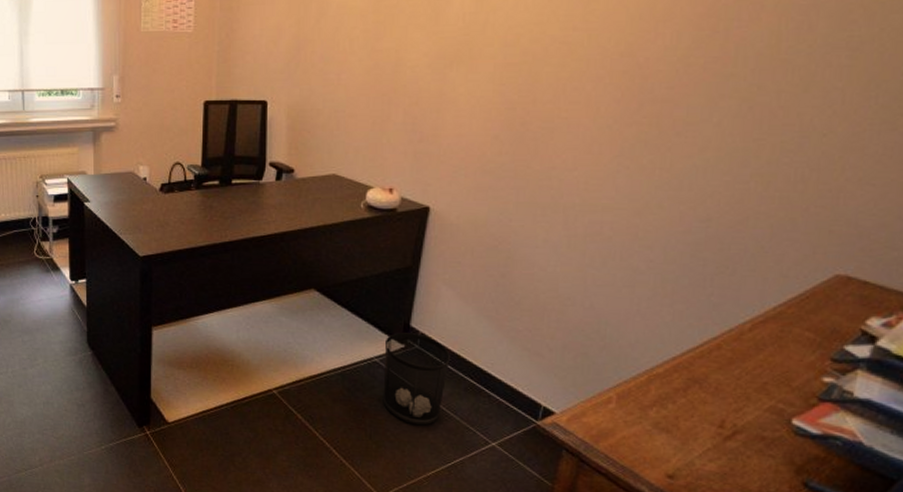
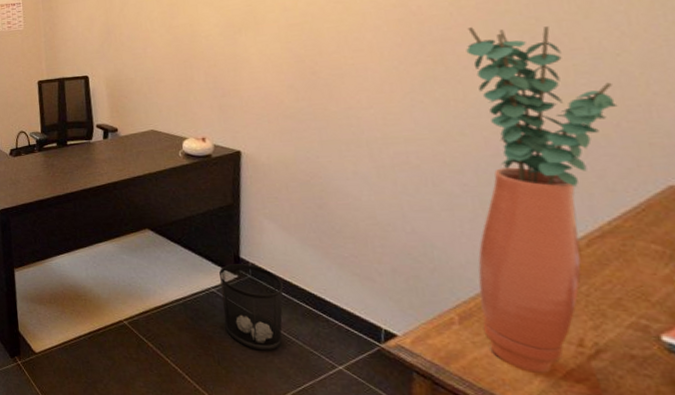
vase: none [637,88,812,452] -> present [466,26,618,373]

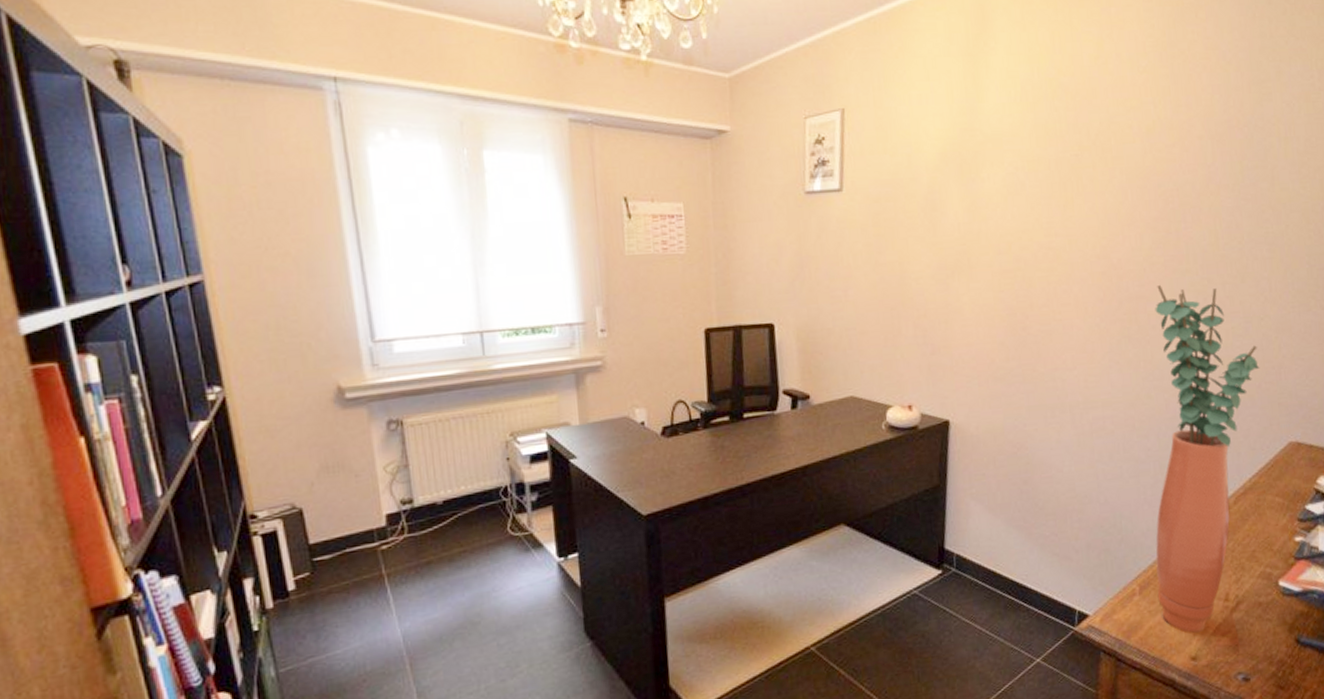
waste bin: present [219,264,283,351] -> none [922,555,987,657]

